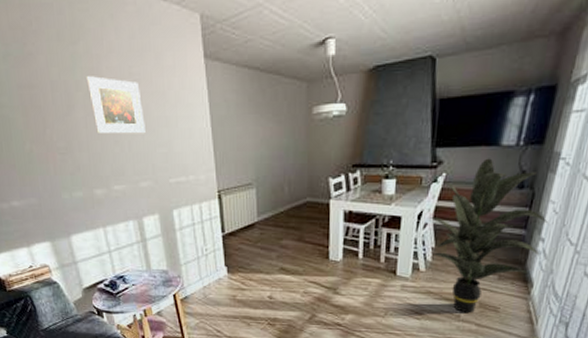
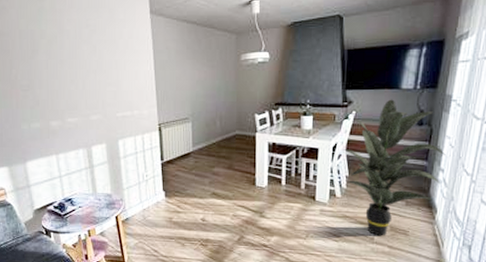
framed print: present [85,76,146,134] -> none [49,27,98,75]

